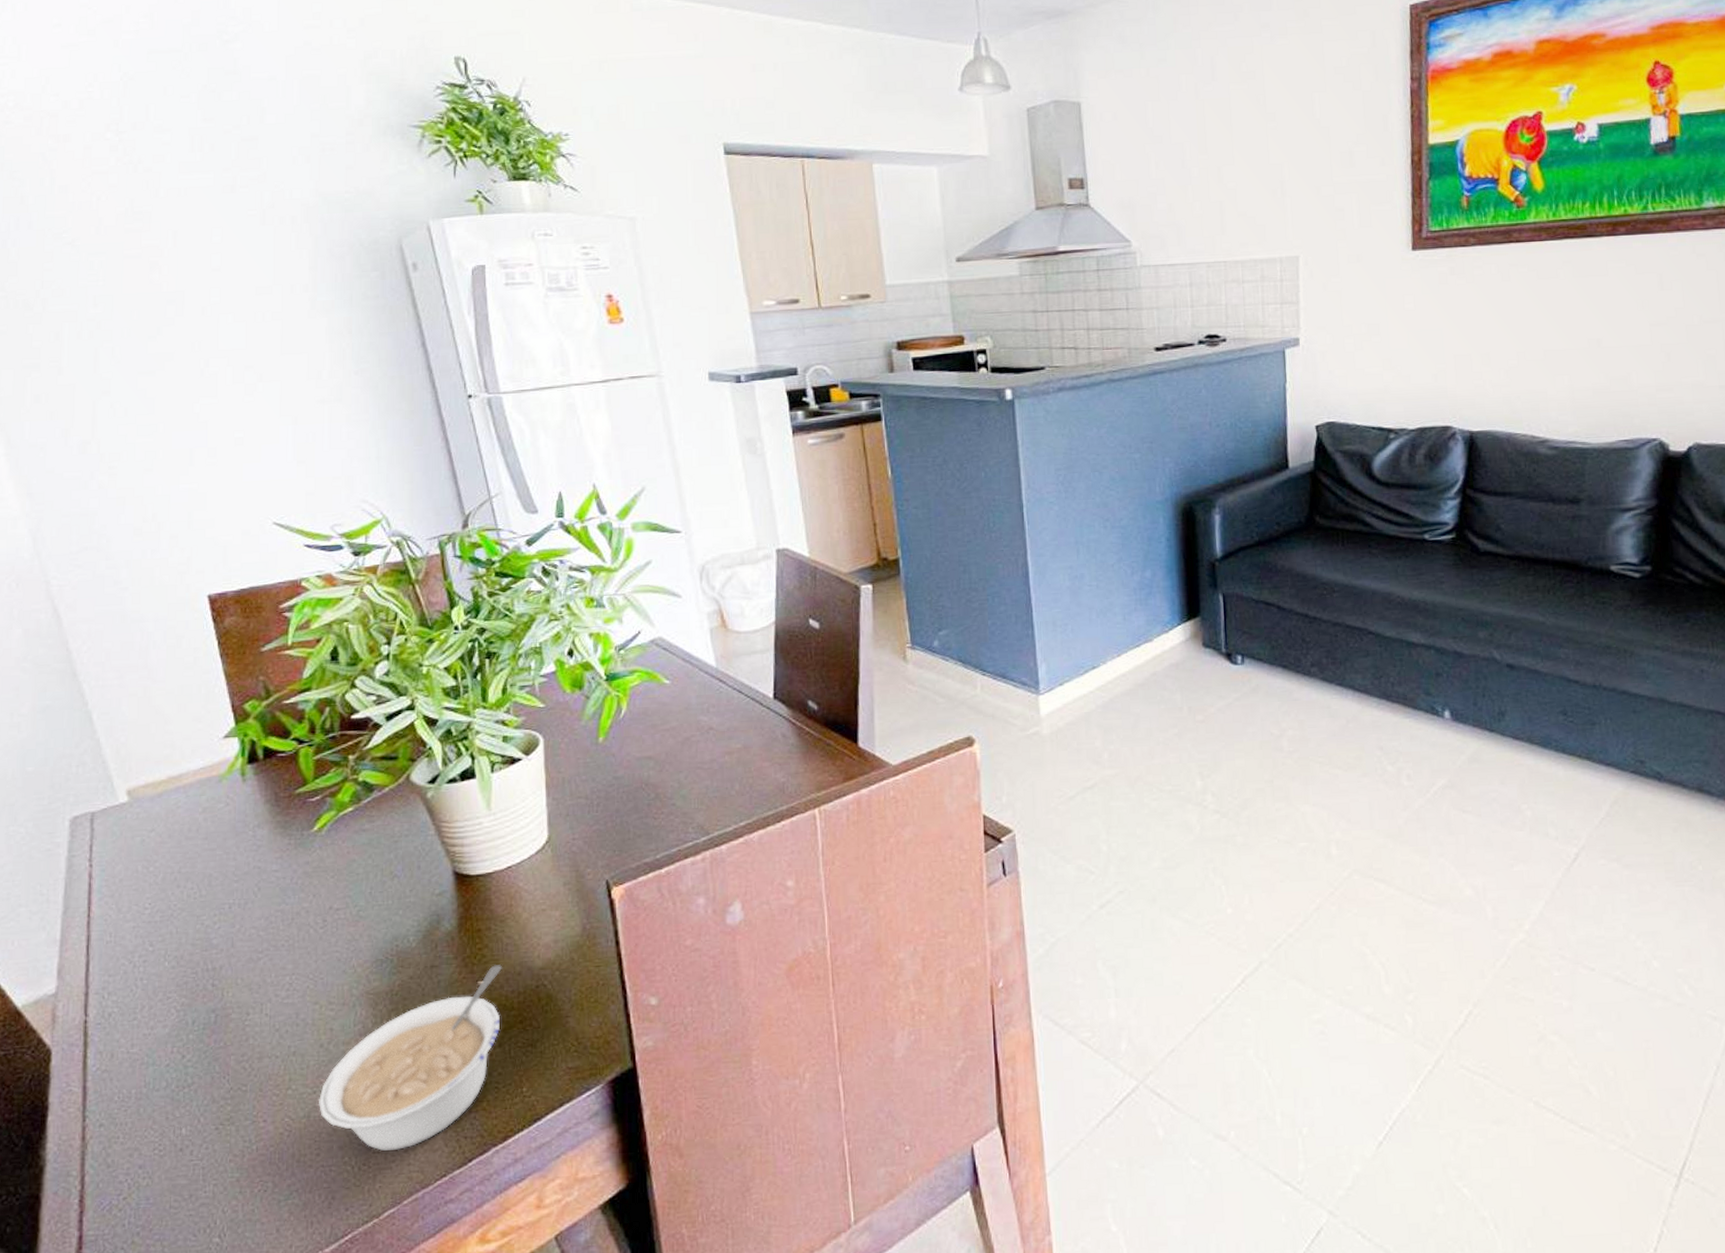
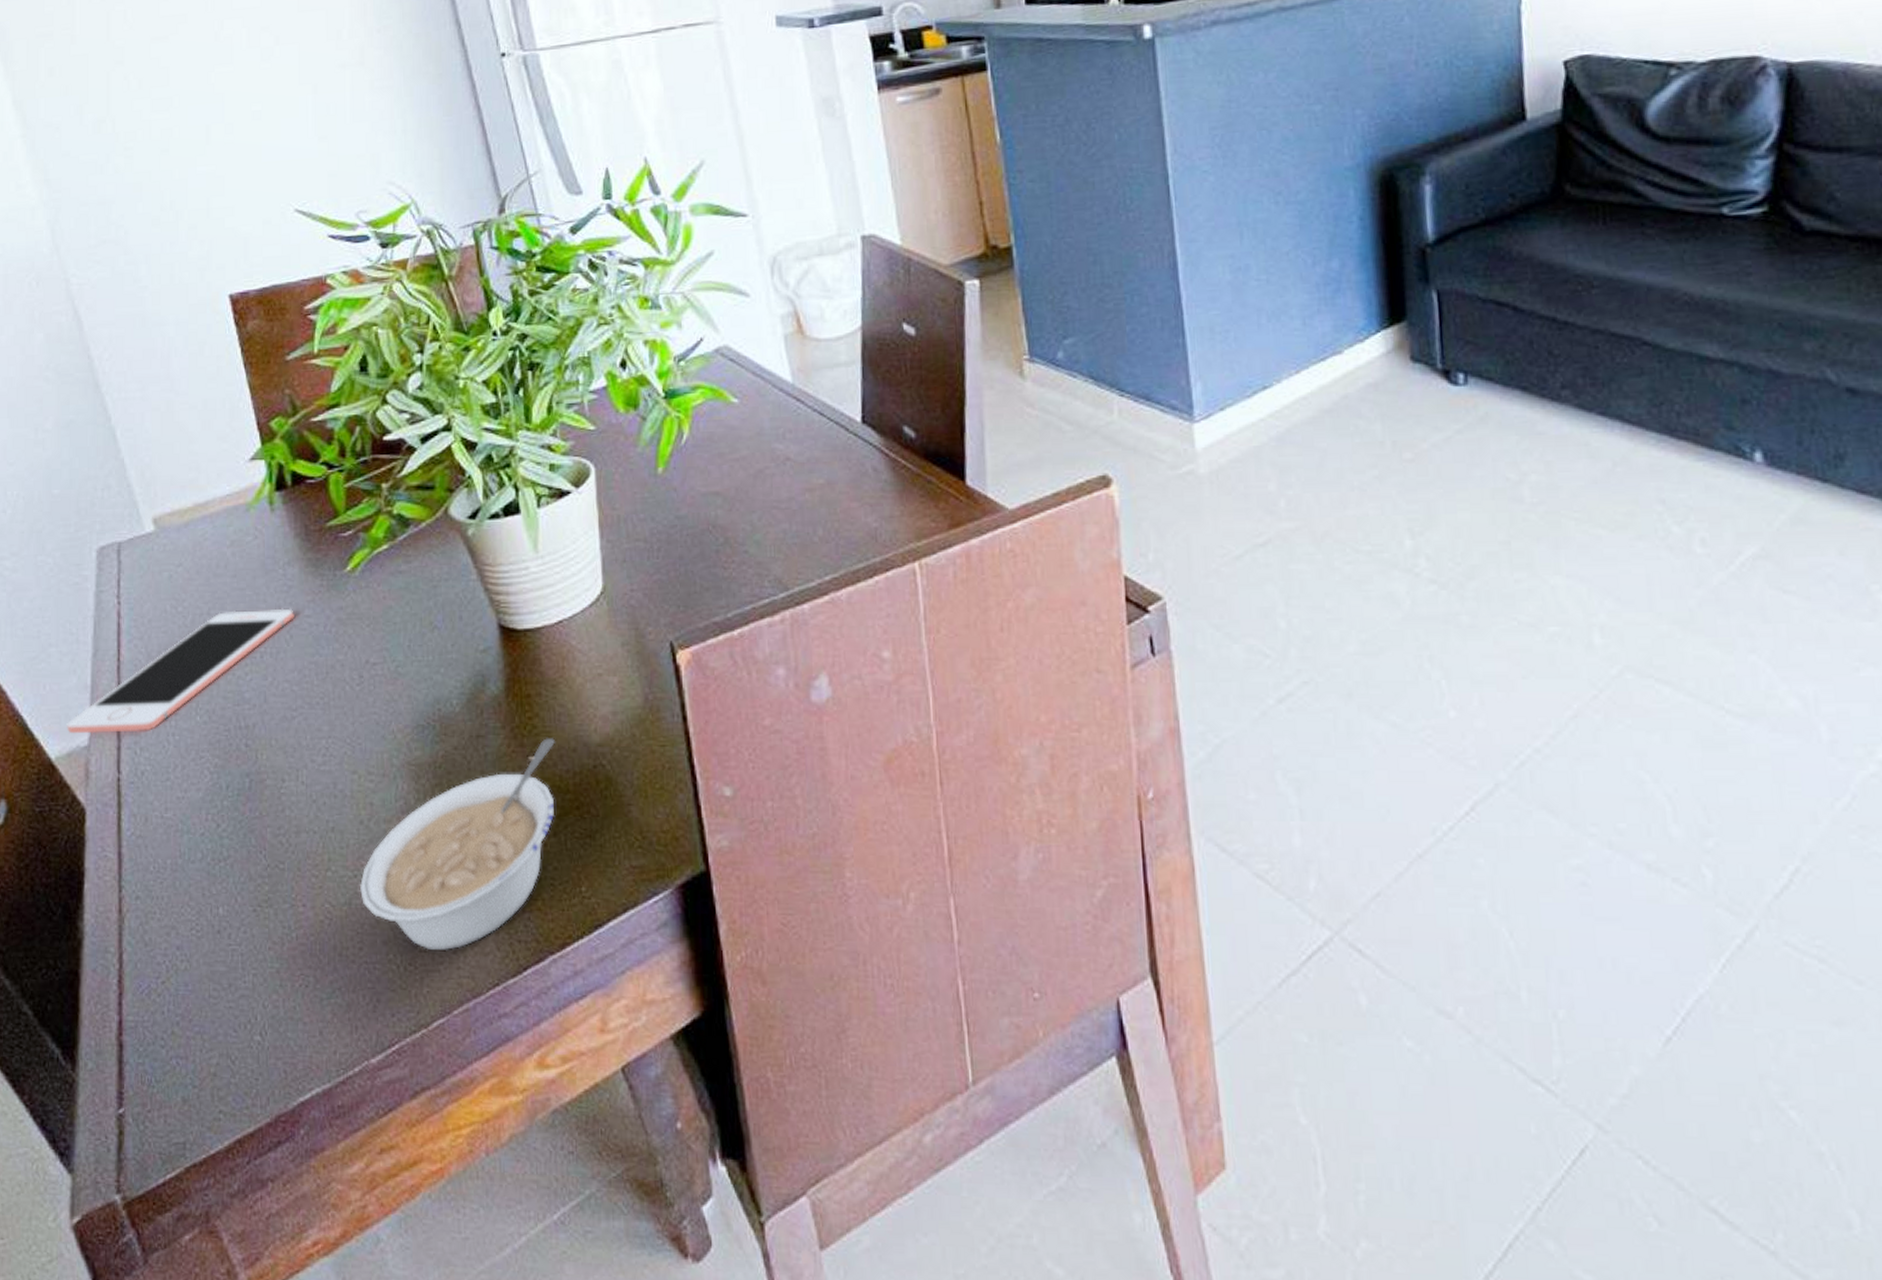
cell phone: none [34,864,263,984] -> present [66,608,294,734]

